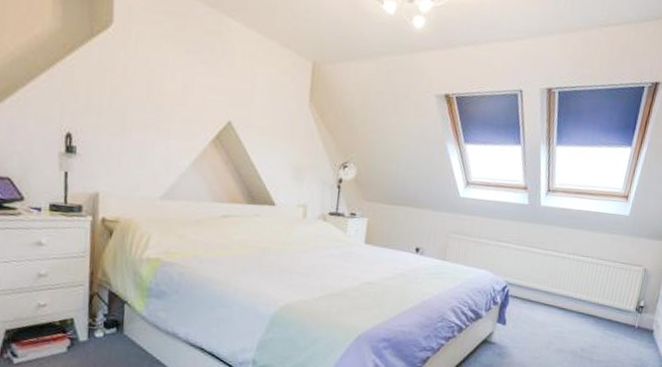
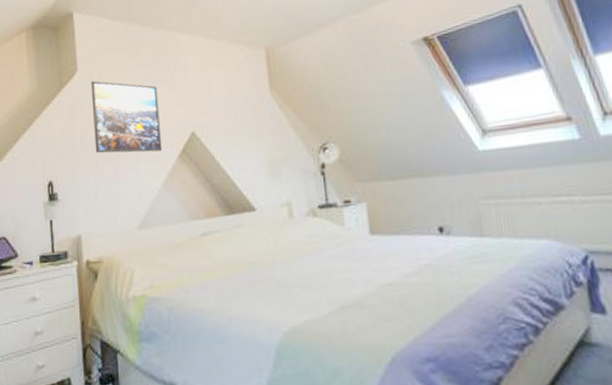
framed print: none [124,40,200,133] -> present [91,81,163,154]

